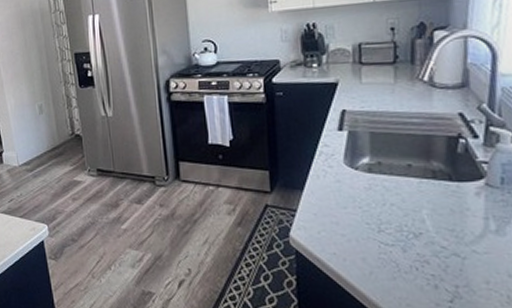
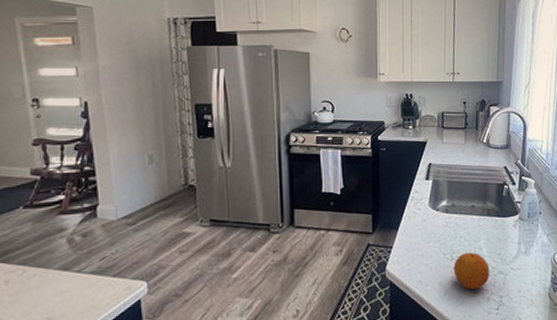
fruit: none [381,225,438,272] -> present [453,253,490,290]

